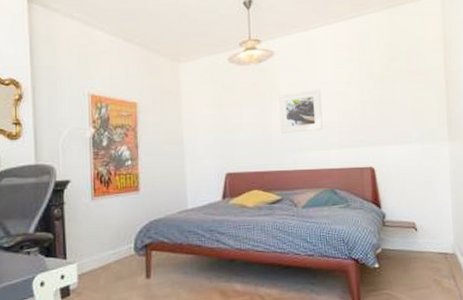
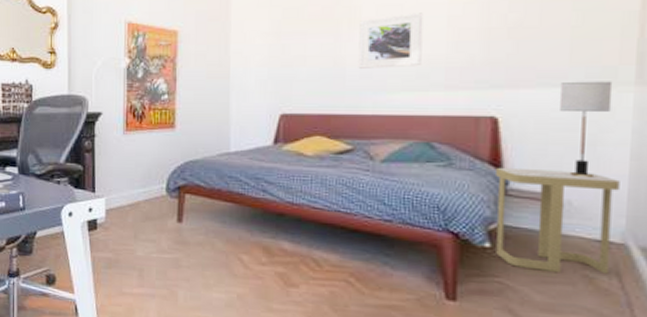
side table: none [377,204,448,281] -> present [496,167,620,274]
table lamp: none [408,138,438,209] -> present [560,81,613,178]

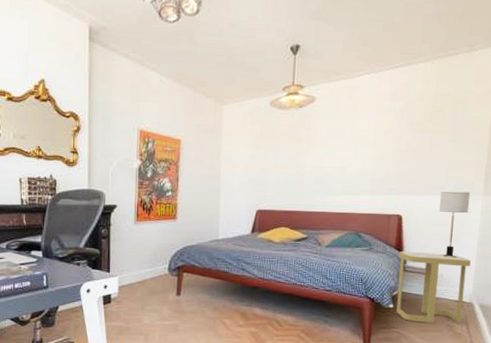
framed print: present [358,13,424,68] -> none [313,136,358,177]

